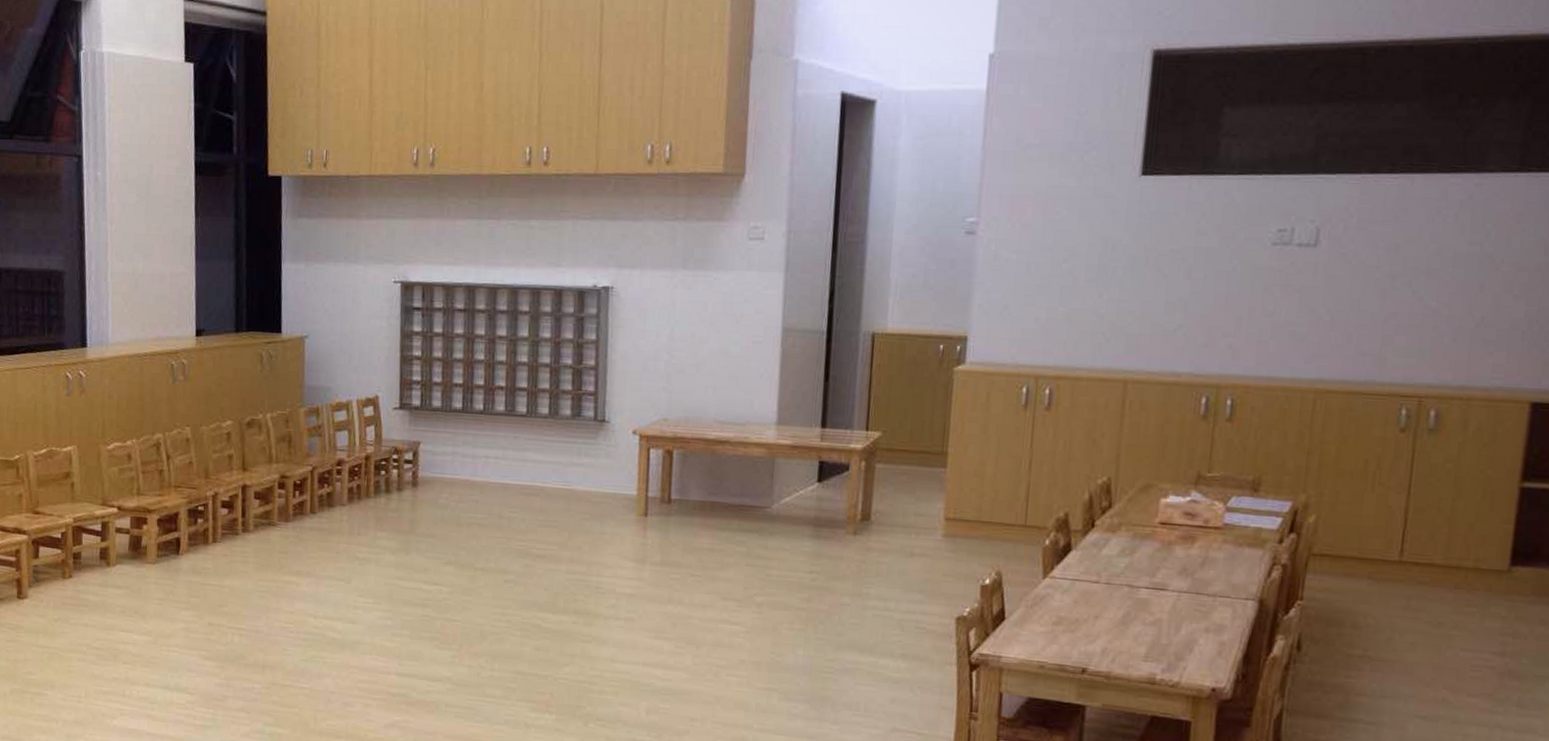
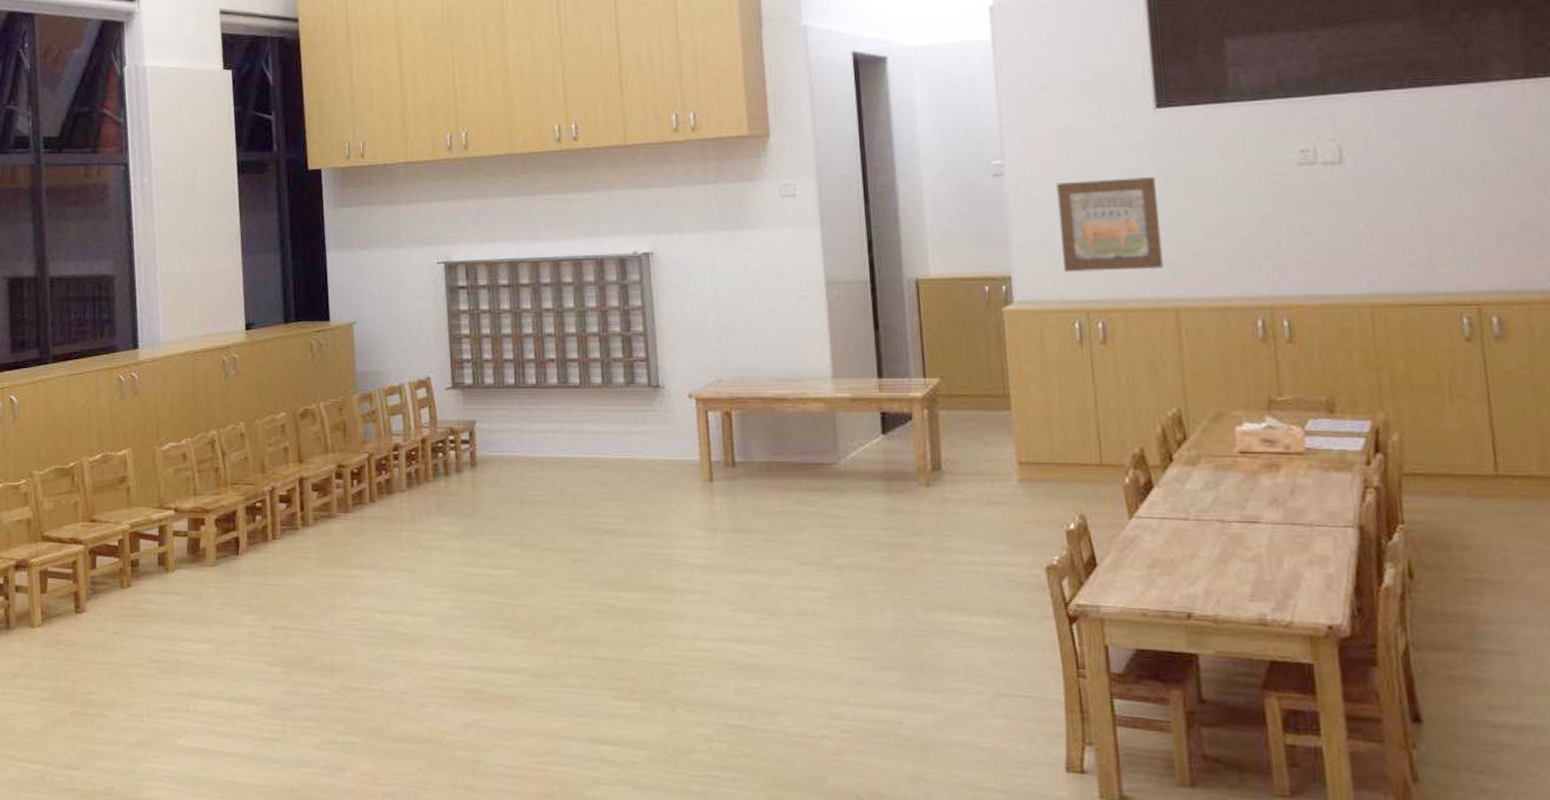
wall art: none [1021,244,1127,339] -> present [1056,177,1164,273]

